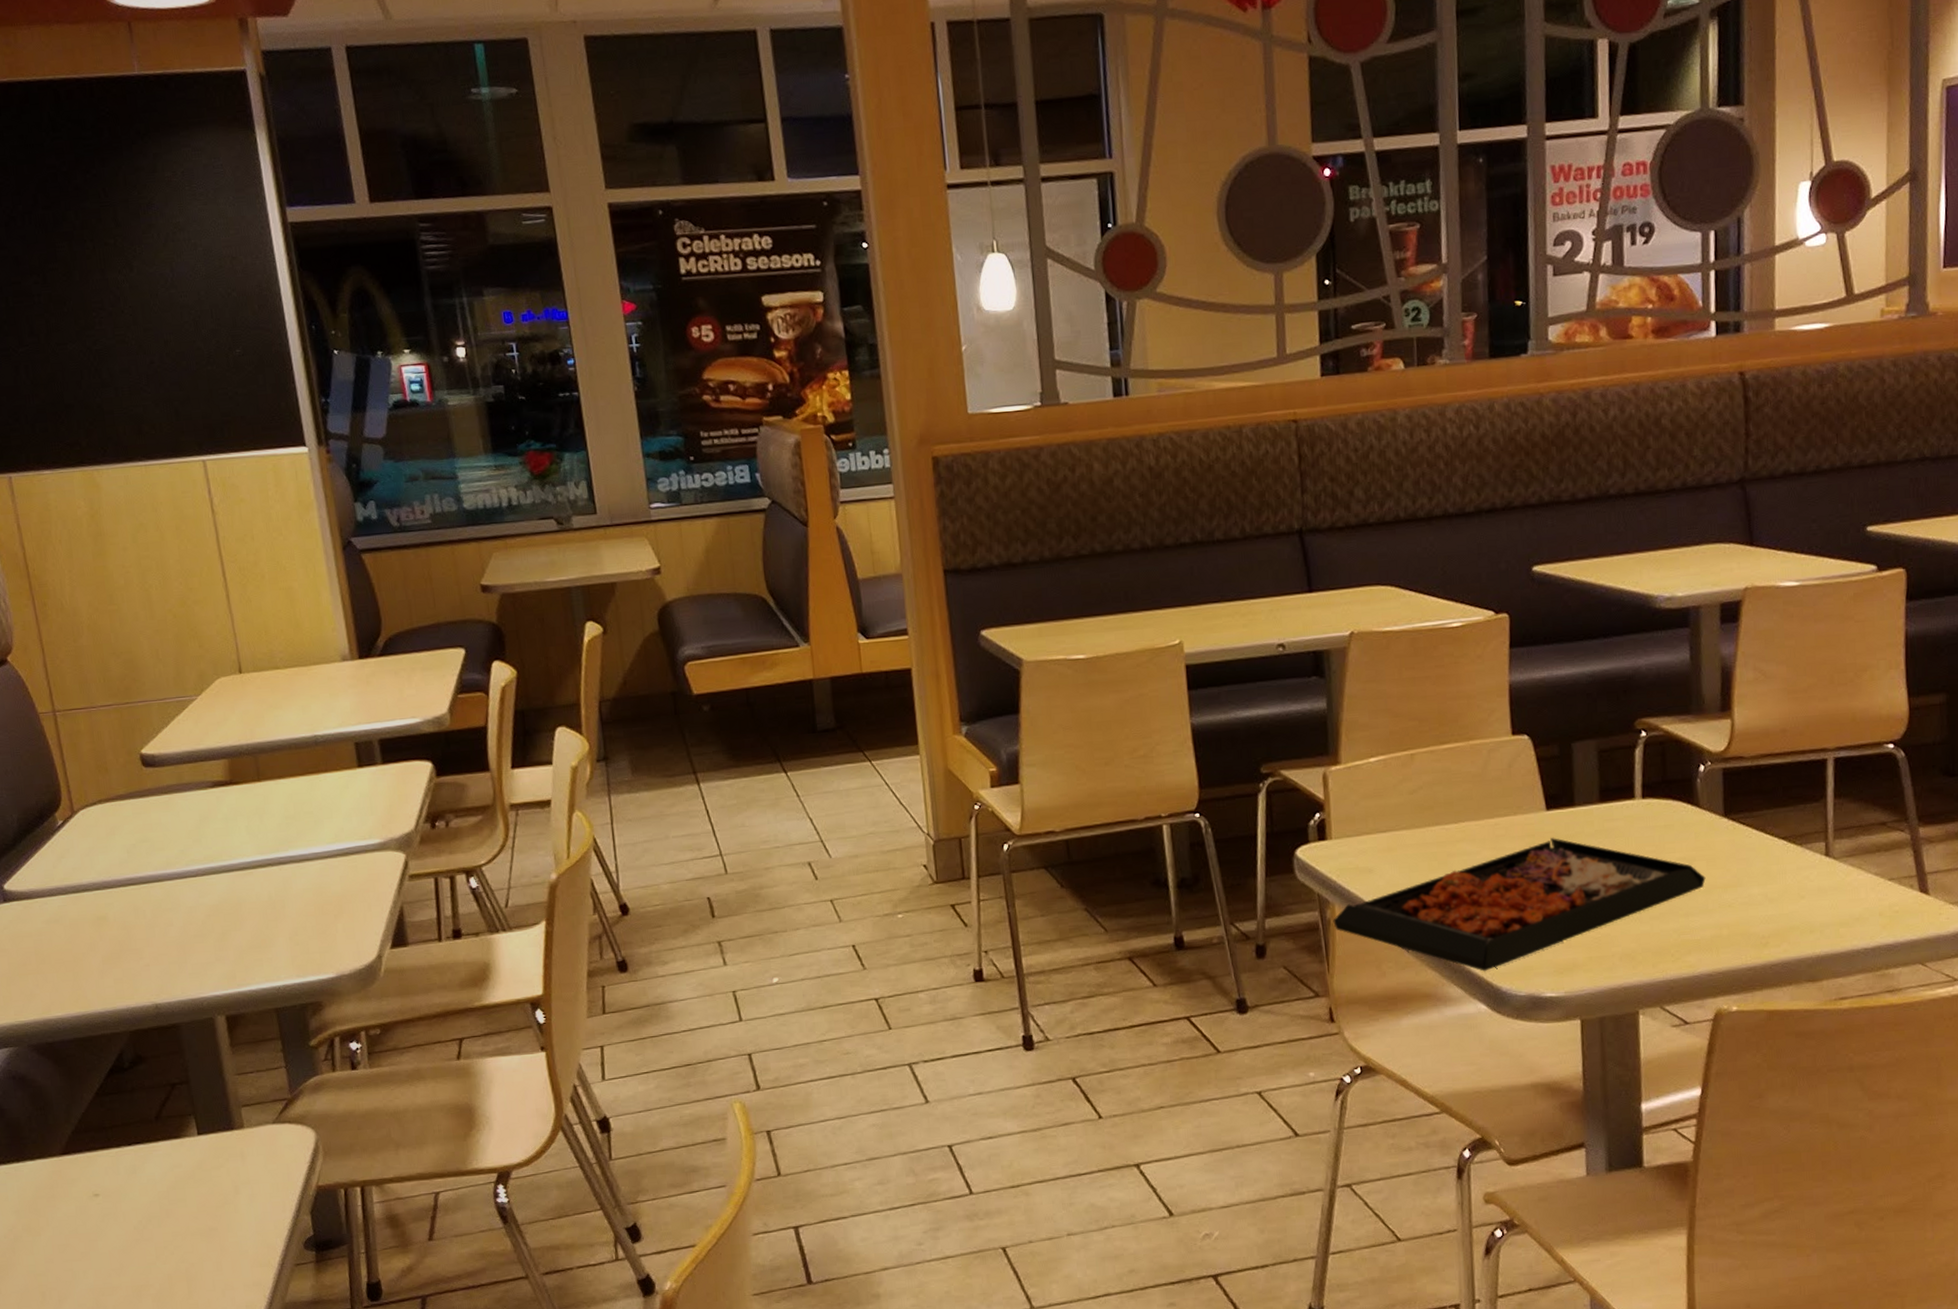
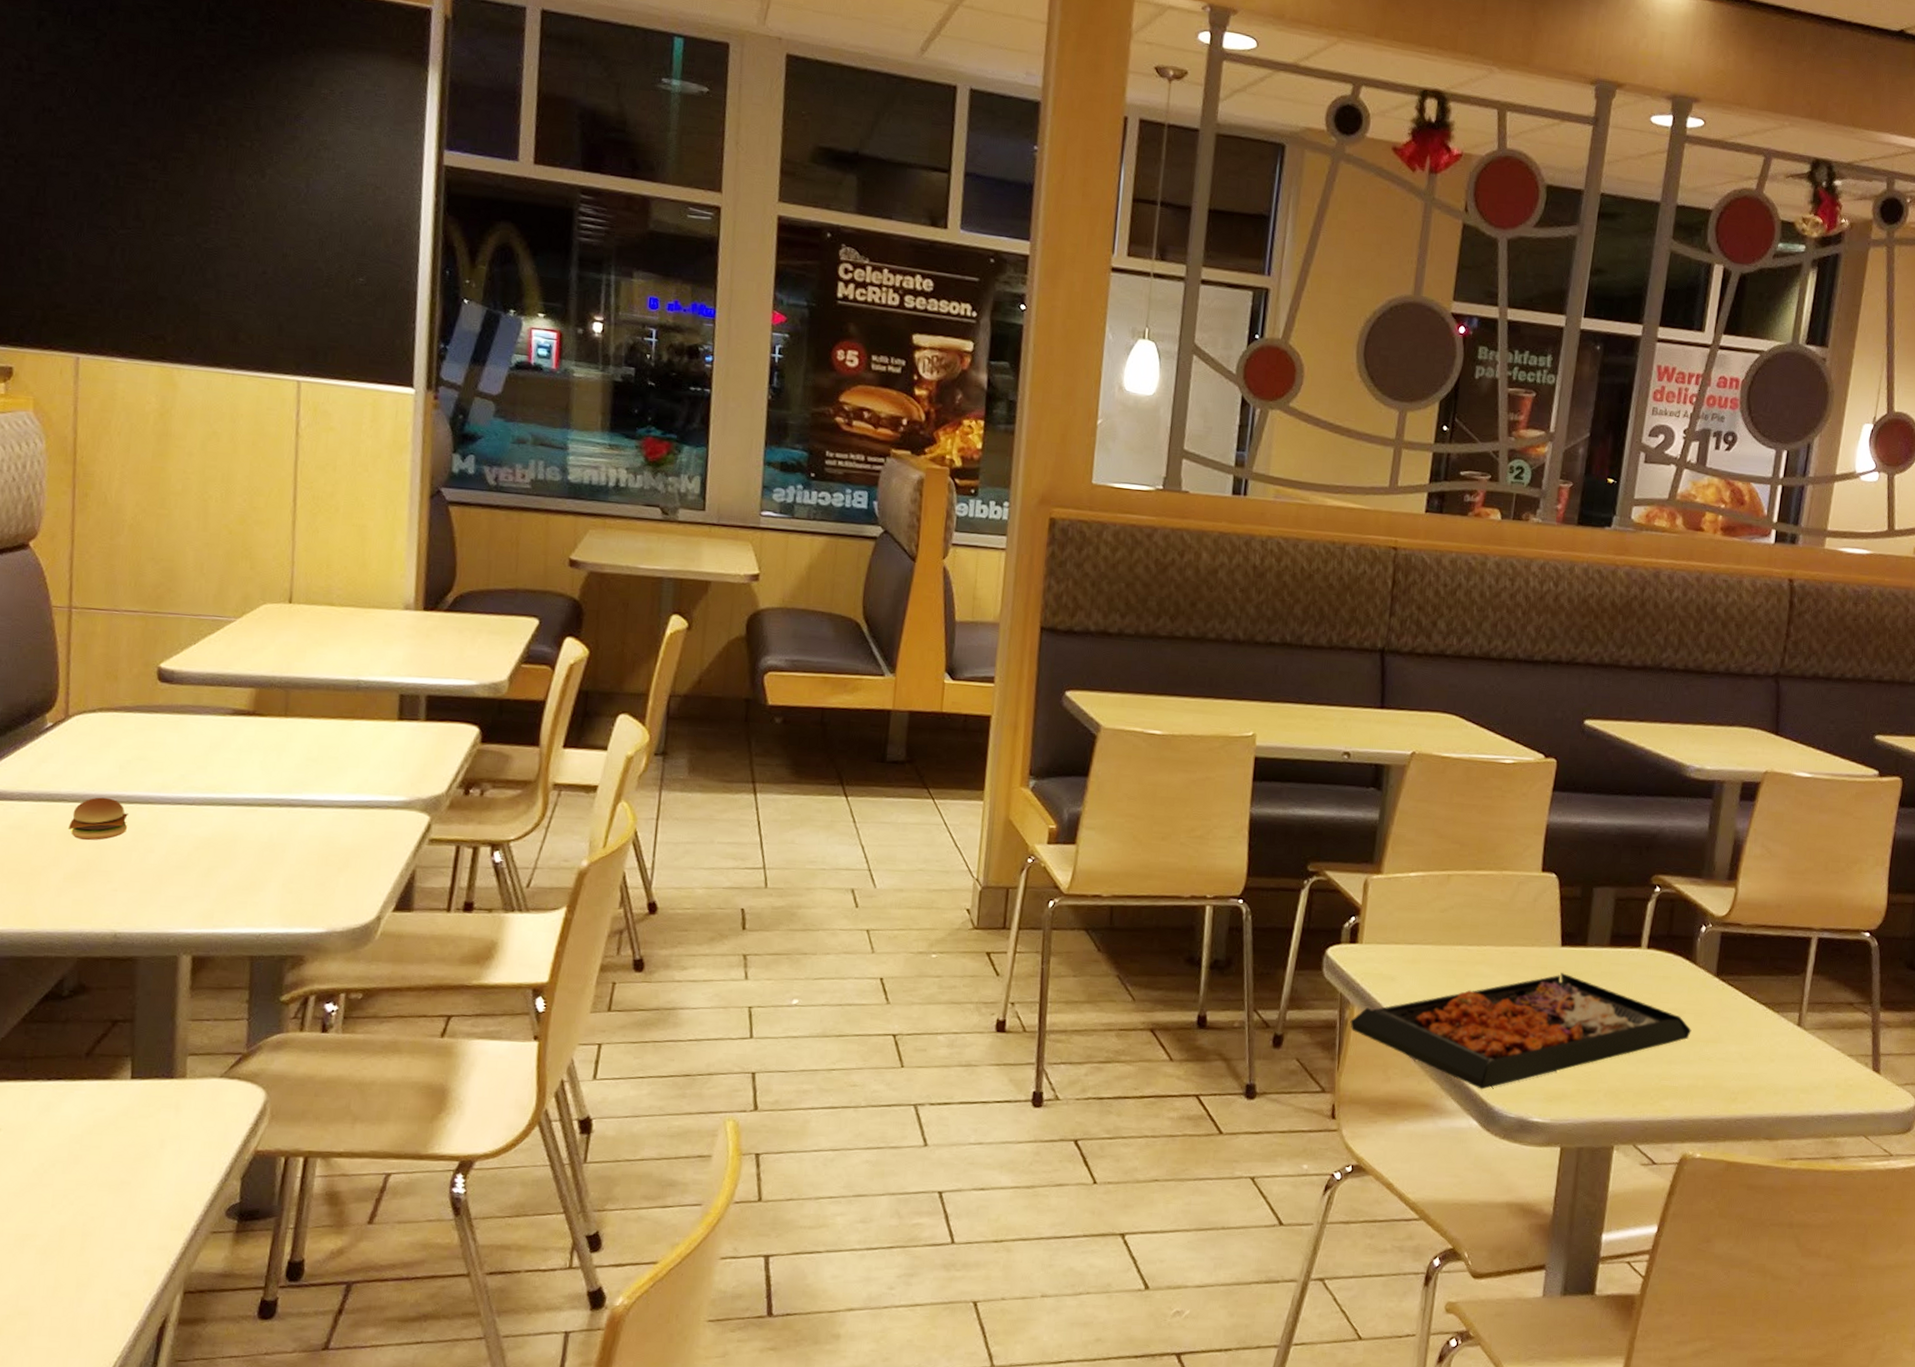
hamburger: none [96,881,146,924] -> present [68,797,128,841]

